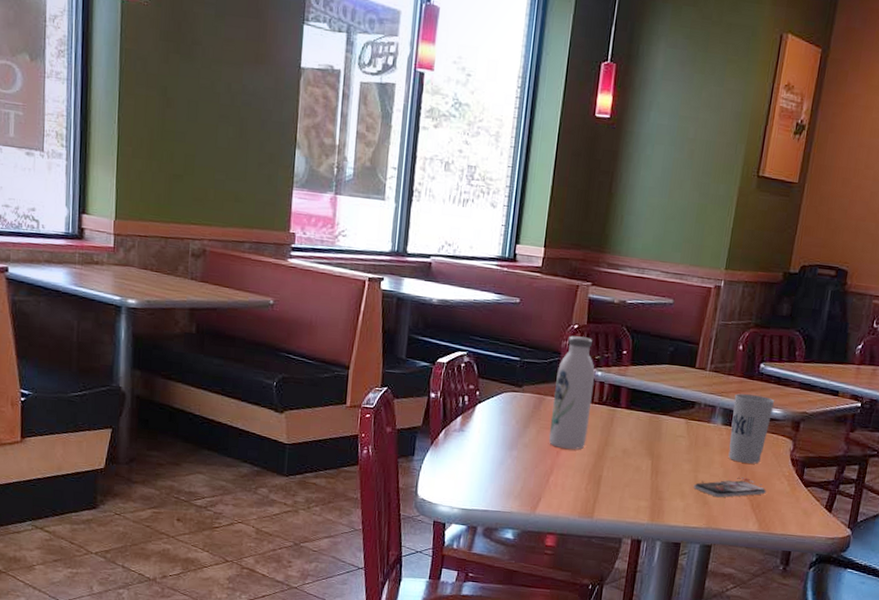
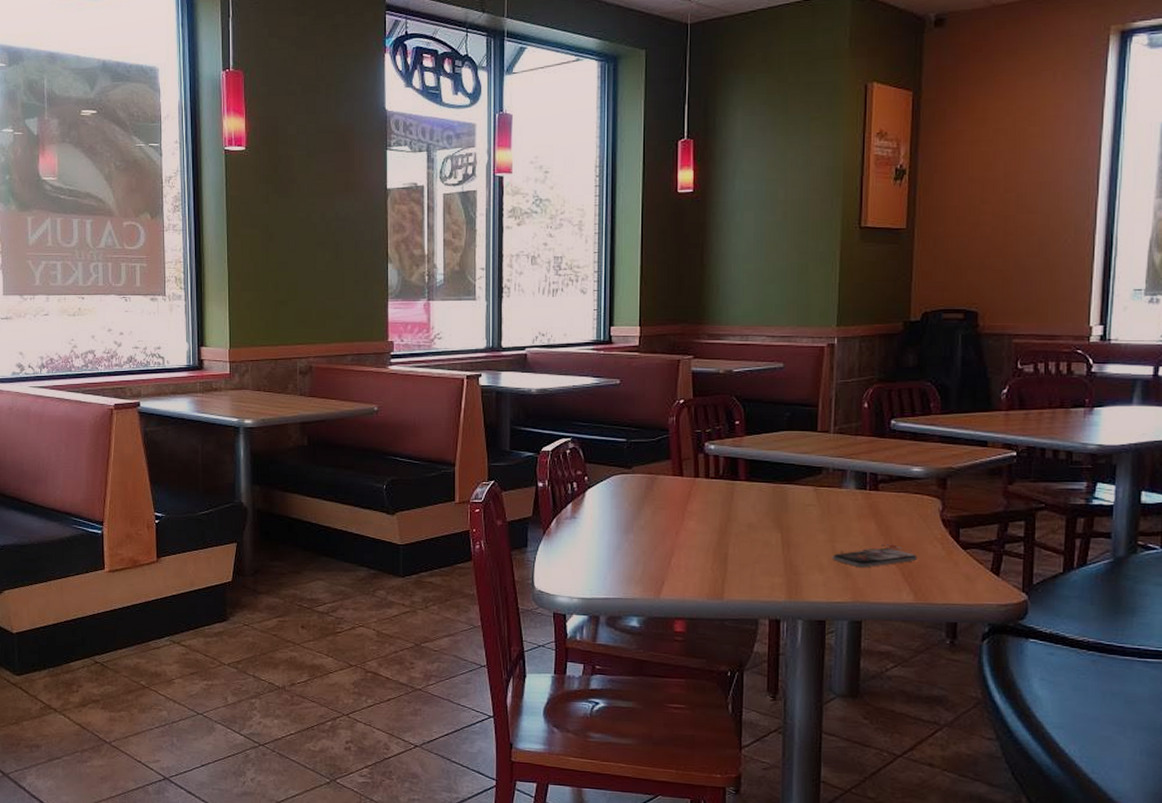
water bottle: present [548,336,595,450] -> none [665,411,708,528]
cup: present [728,393,775,464] -> none [866,454,914,528]

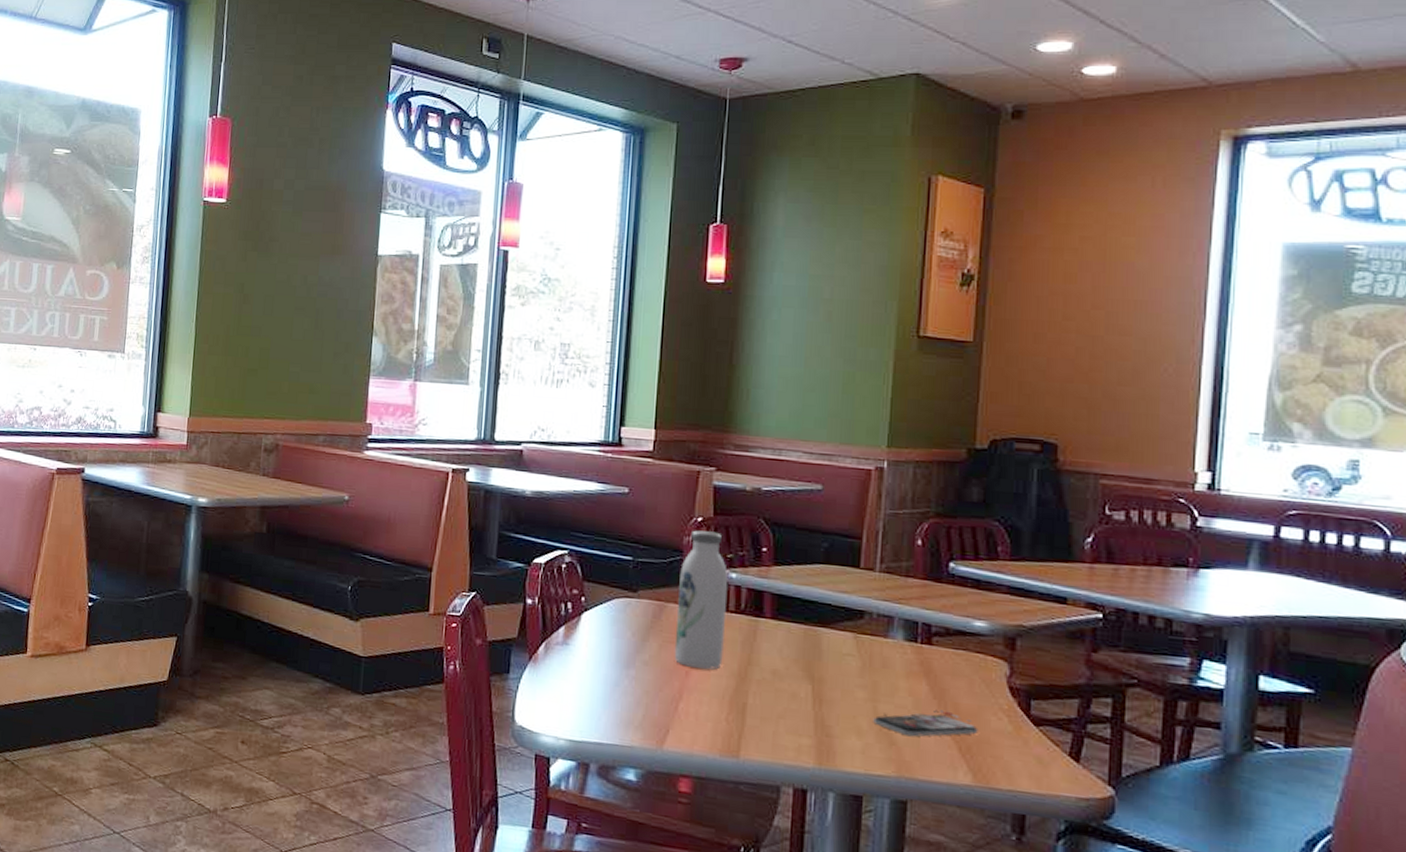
water bottle: none [665,411,708,528] -> present [674,530,729,670]

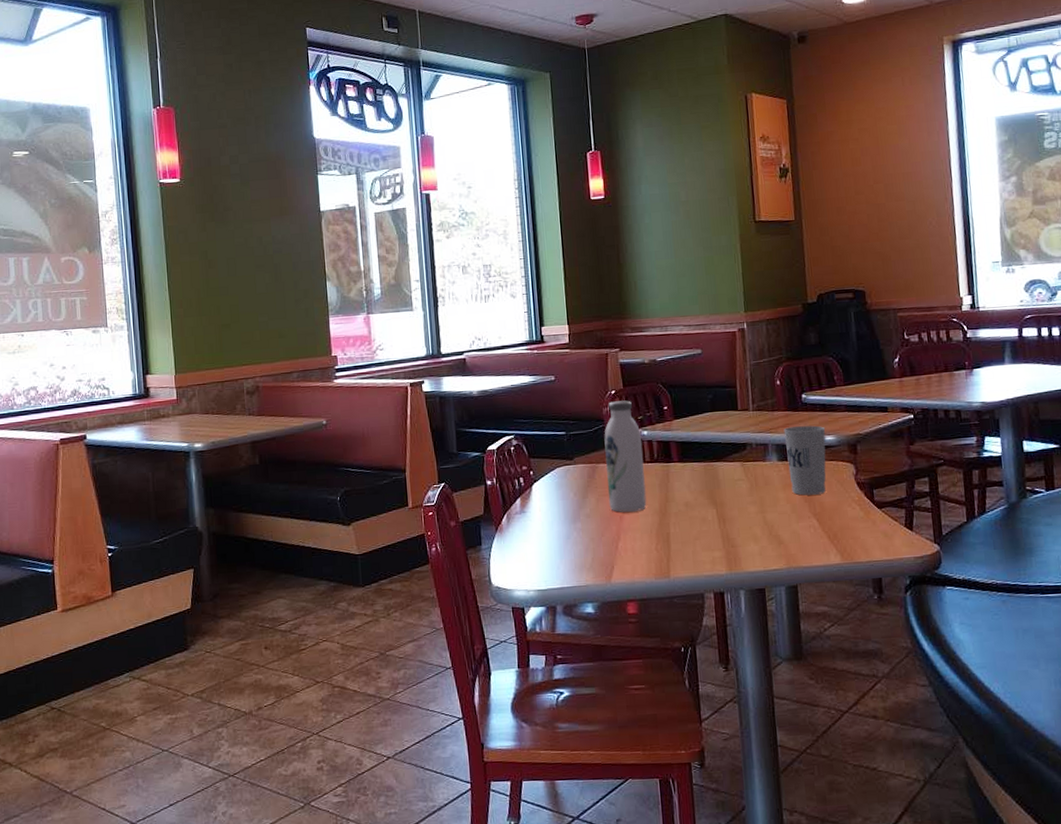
smartphone: present [873,710,978,737] -> none [764,509,840,535]
cup: none [917,600,976,693] -> present [783,425,826,496]

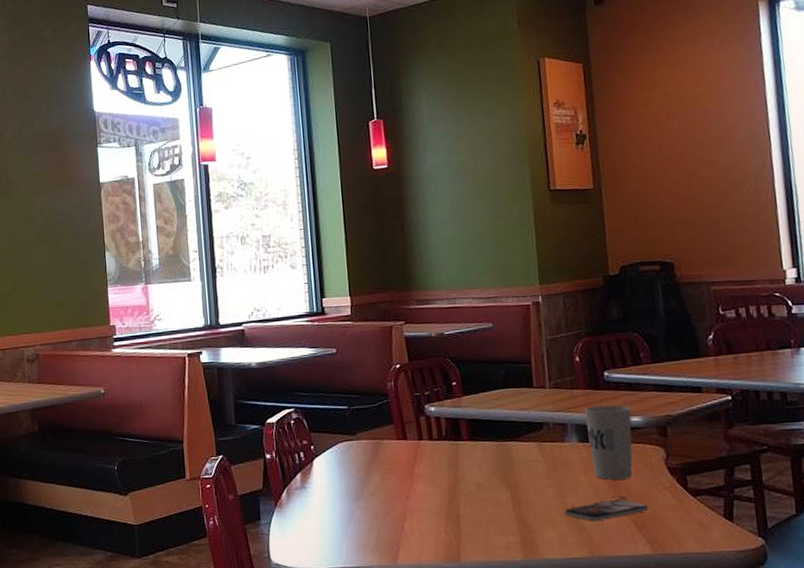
water bottle: present [604,400,647,512] -> none [388,375,435,491]
smartphone: none [764,509,840,535] -> present [564,495,649,522]

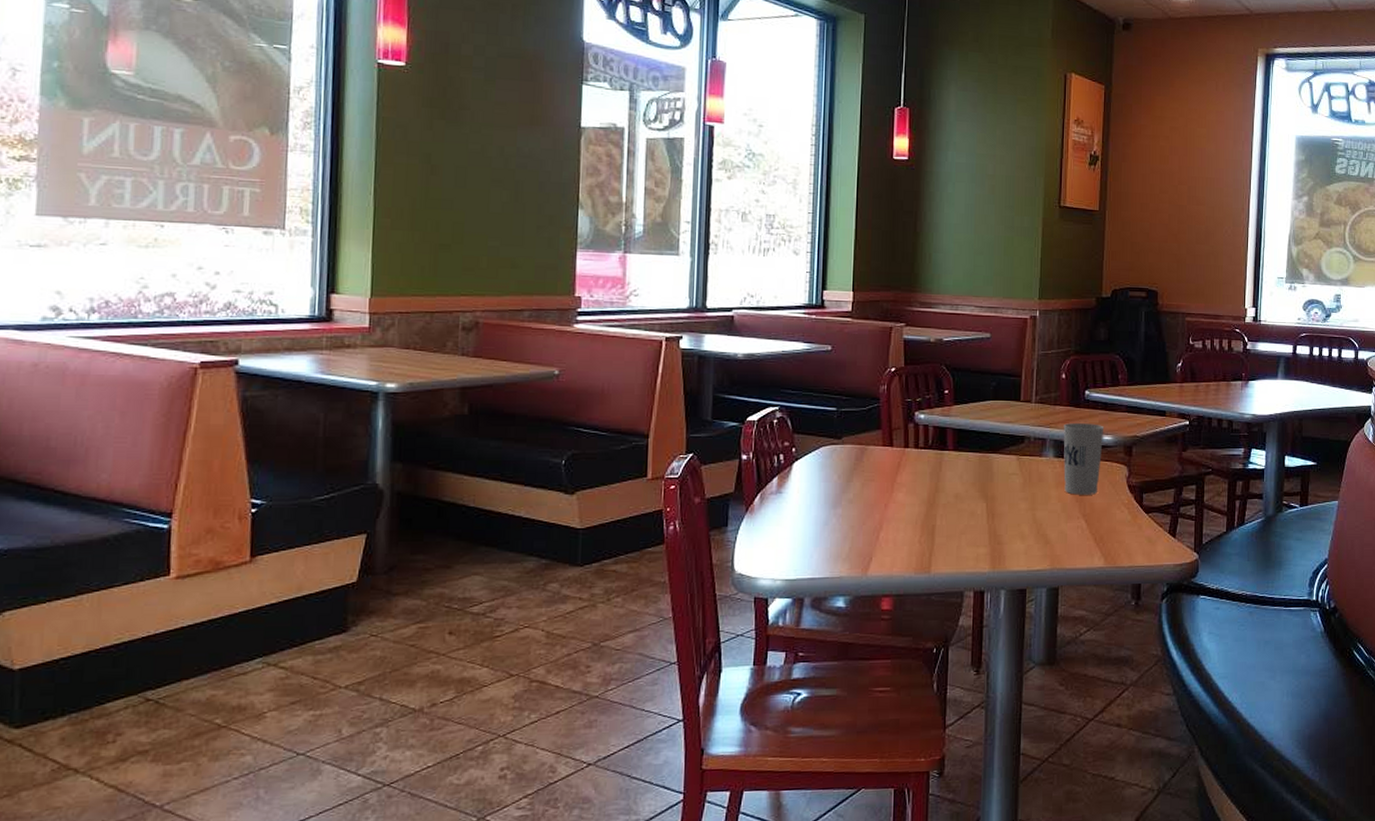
smartphone: present [564,495,649,522] -> none [1033,510,1108,535]

